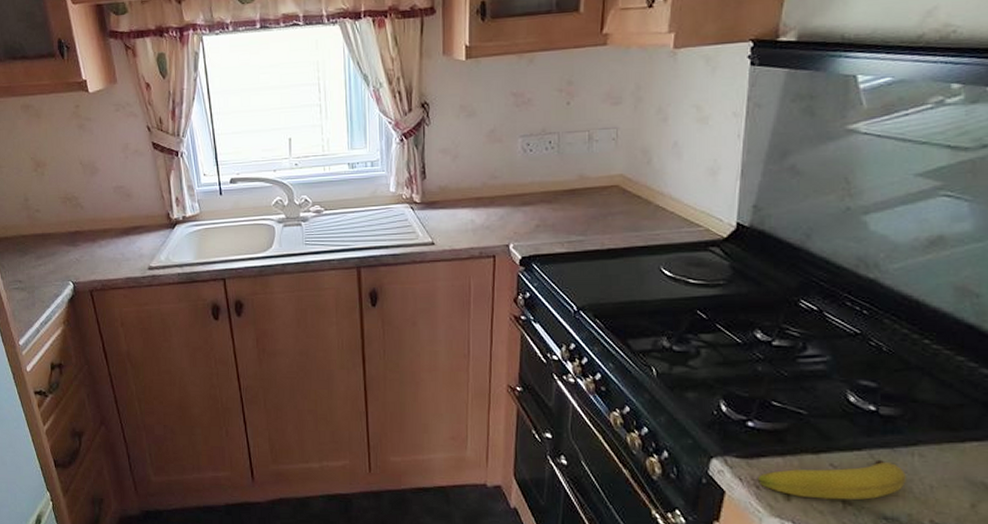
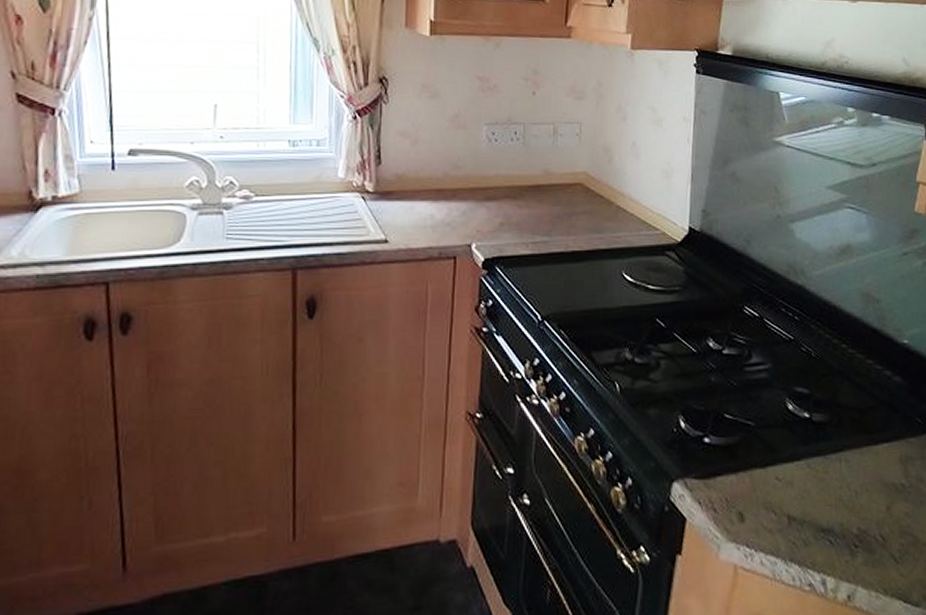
fruit: present [757,459,906,501] -> none [714,468,837,517]

